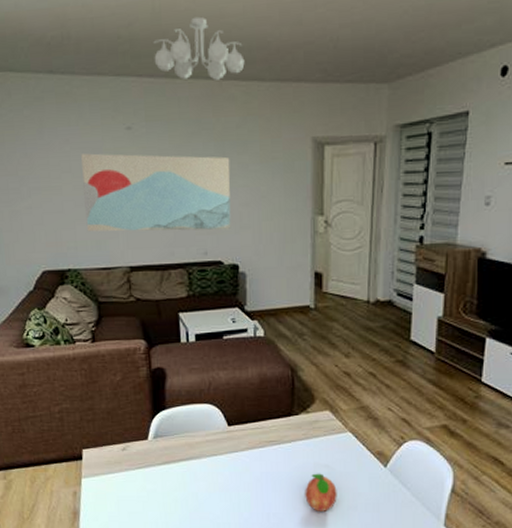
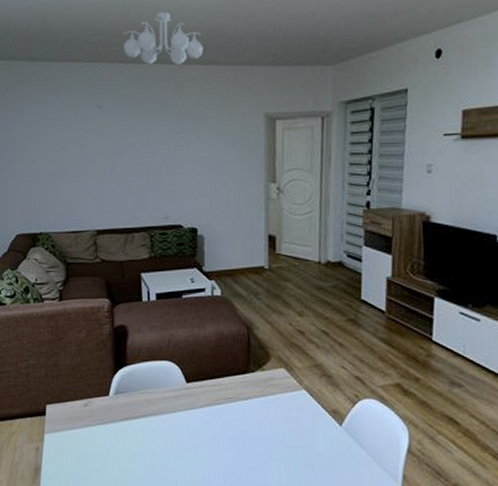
wall art: present [81,153,231,232] -> none [56,129,191,199]
fruit: present [305,473,337,511] -> none [261,431,294,471]

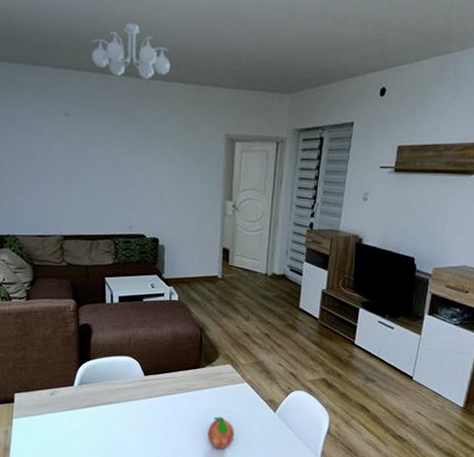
fruit: none [261,431,294,471] -> present [207,416,234,449]

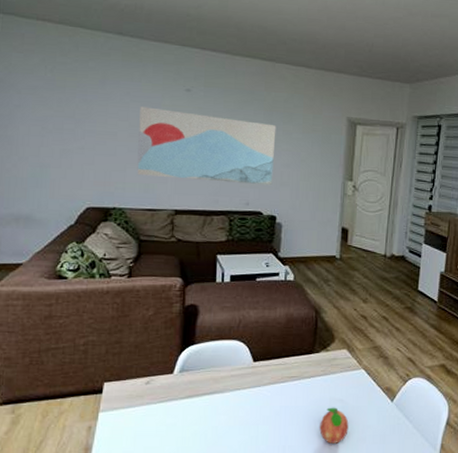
wall art: none [23,134,155,209] -> present [137,106,276,186]
ceiling light fixture: present [91,22,171,79] -> none [218,10,296,62]

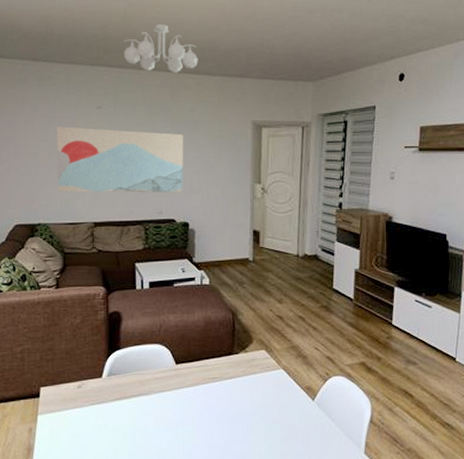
ceiling light fixture: none [218,10,296,62] -> present [123,23,198,73]
fruit: present [319,407,349,444] -> none [243,407,272,443]

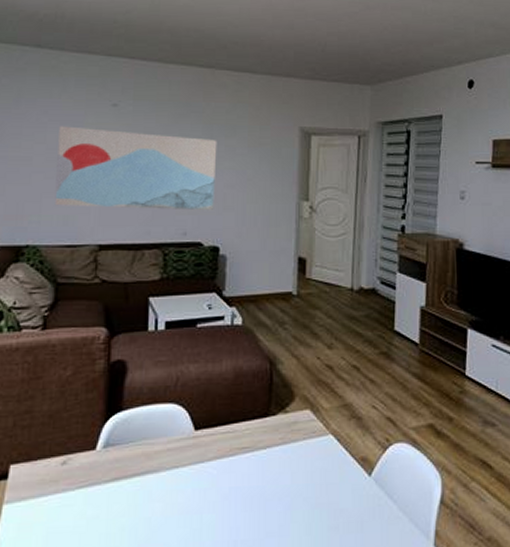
ceiling light fixture: present [123,23,198,73] -> none [148,12,238,69]

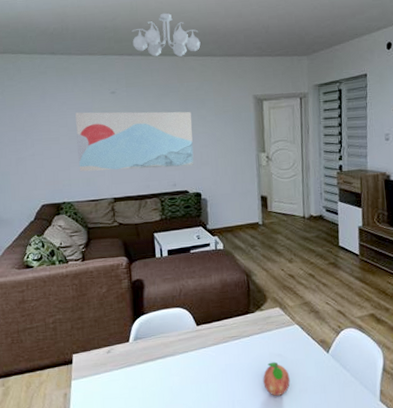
ceiling light fixture: none [148,12,238,69] -> present [131,13,201,57]
fruit: none [279,486,316,535] -> present [263,361,290,396]

